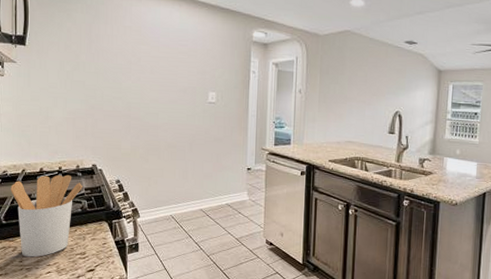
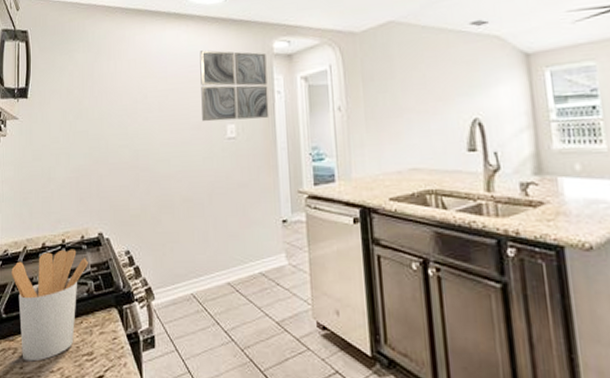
wall art: none [188,29,246,92] -> present [199,50,269,122]

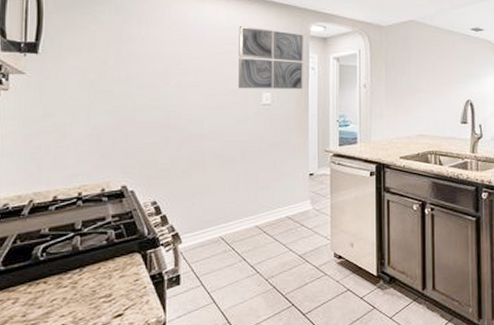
utensil holder: present [11,249,88,362] -> none [12,201,108,309]

